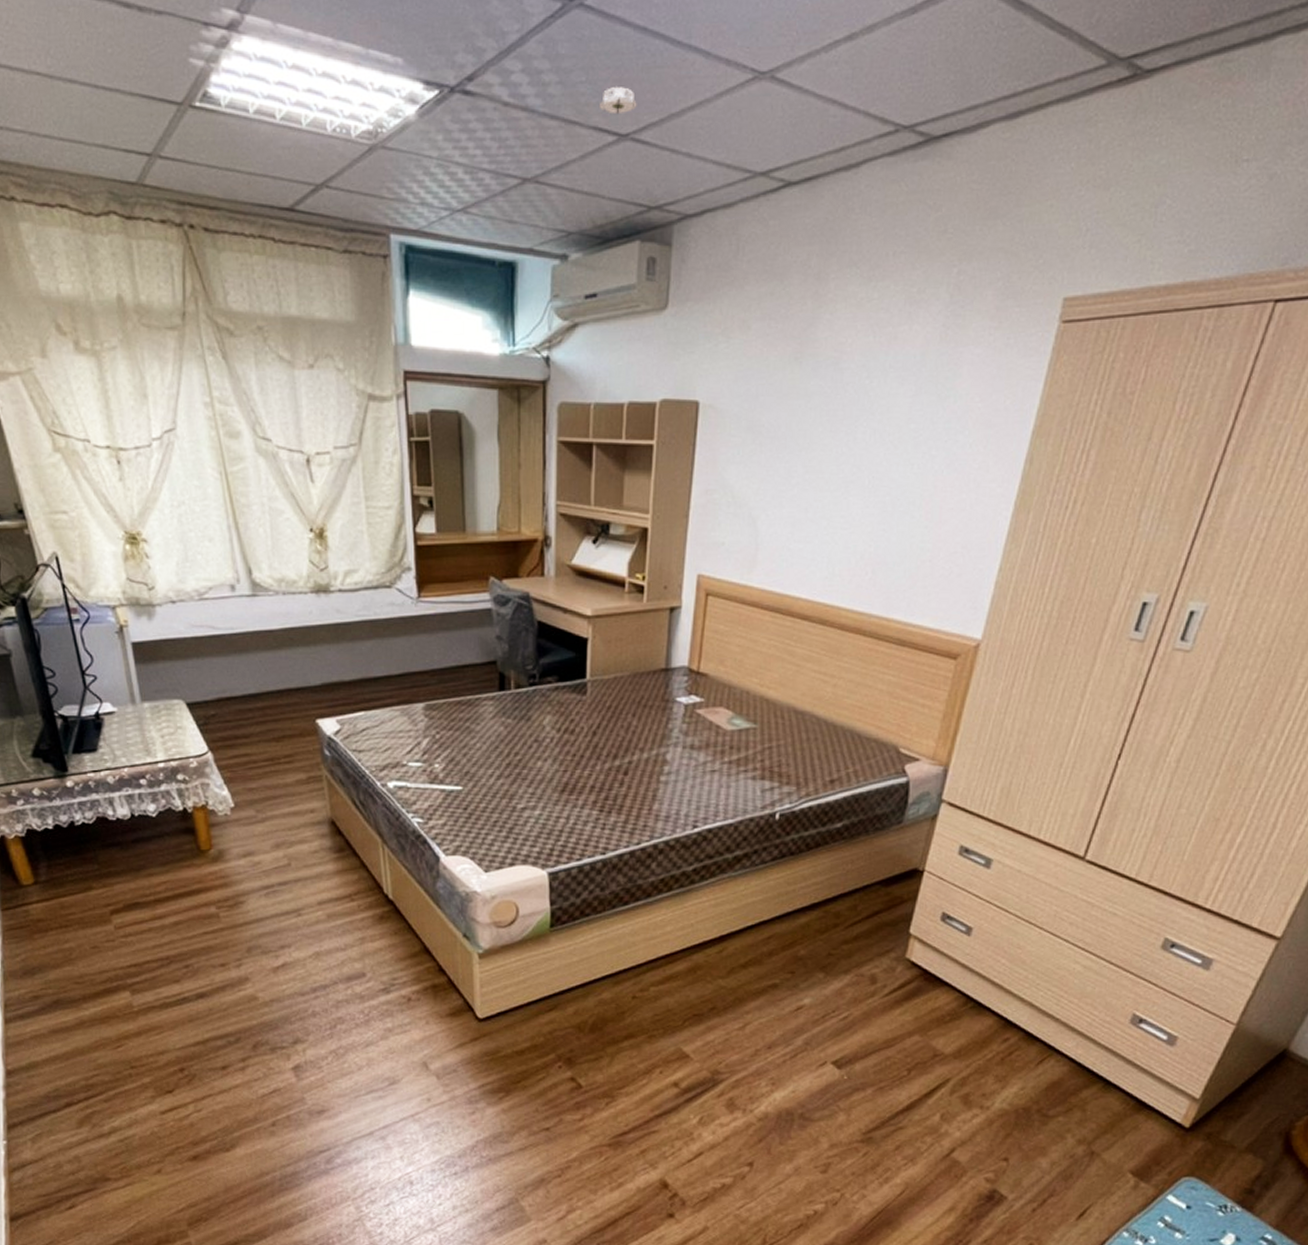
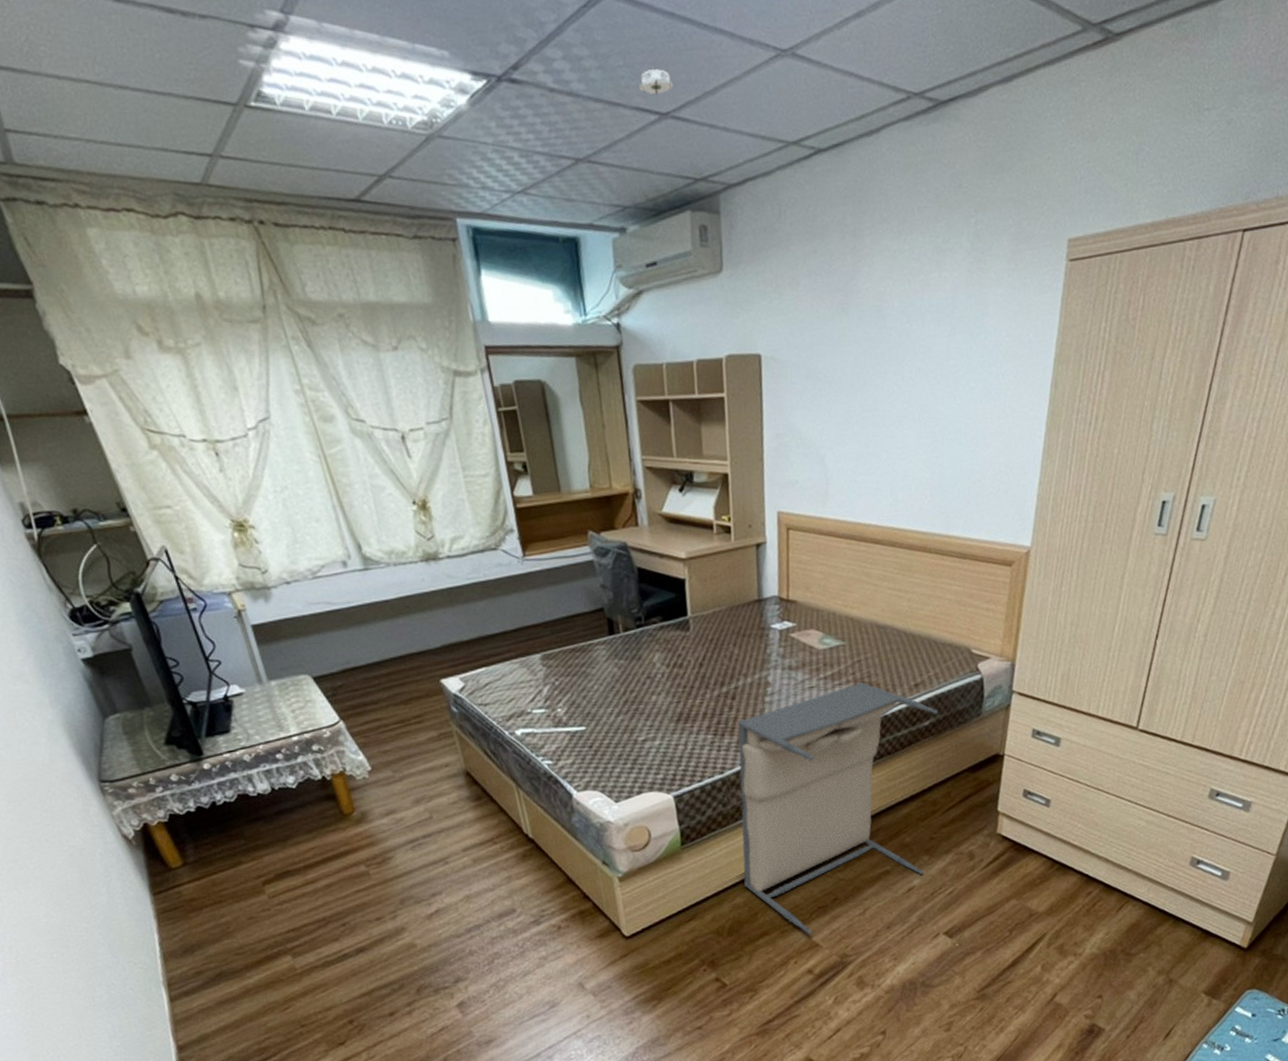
laundry hamper: none [614,771,854,1044] -> present [737,682,939,935]

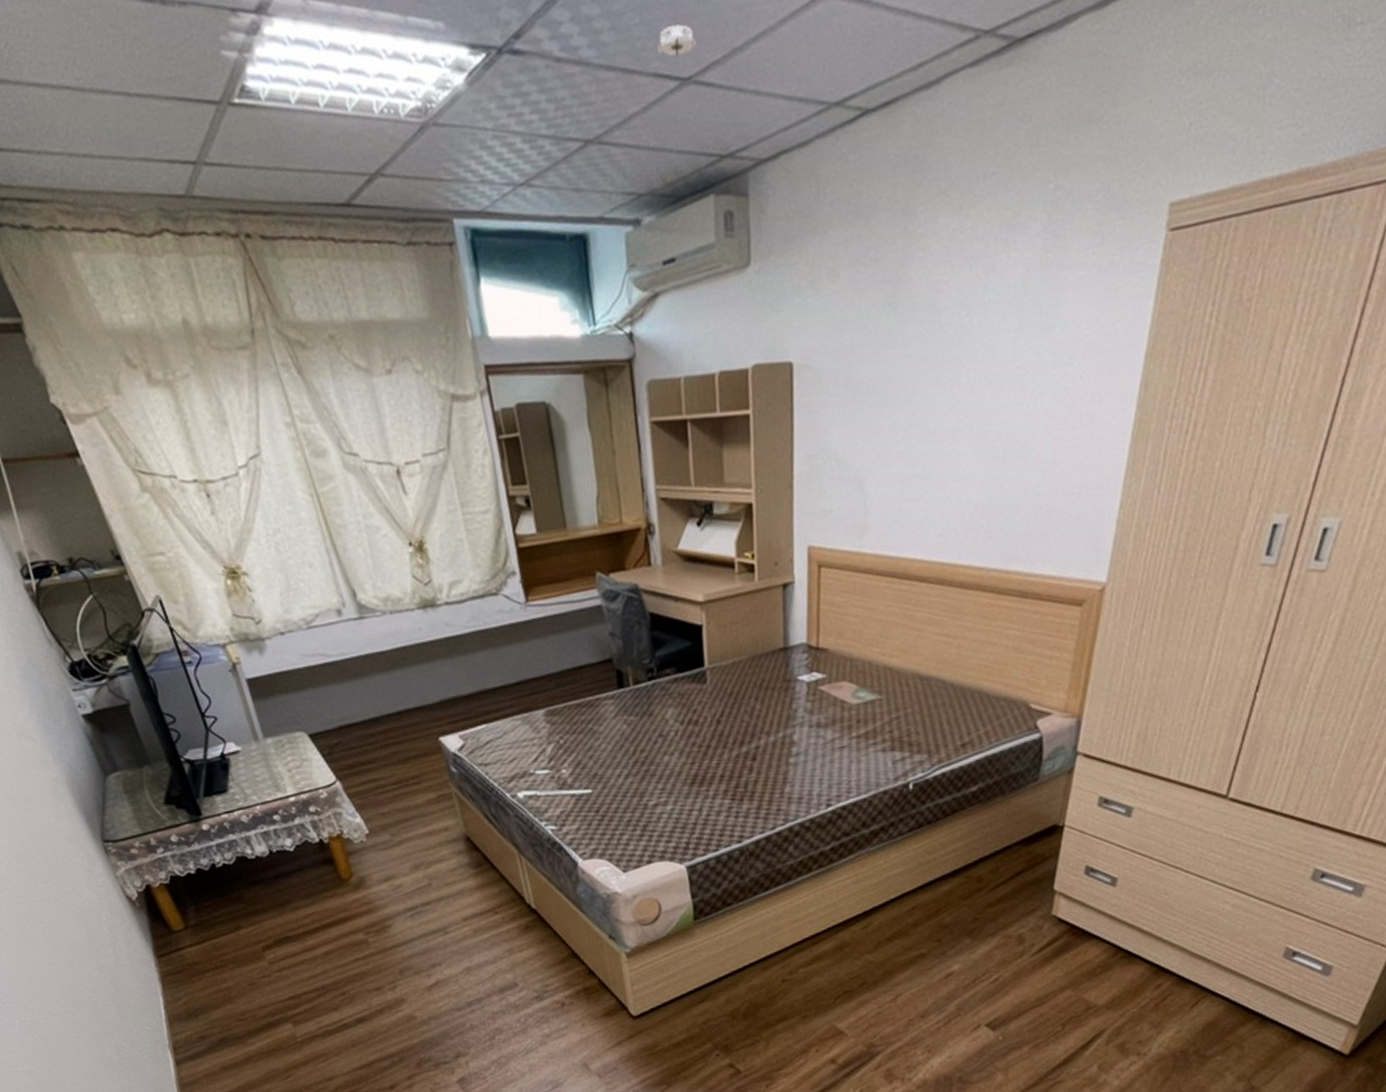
laundry hamper: present [737,682,939,935] -> none [758,741,988,1021]

